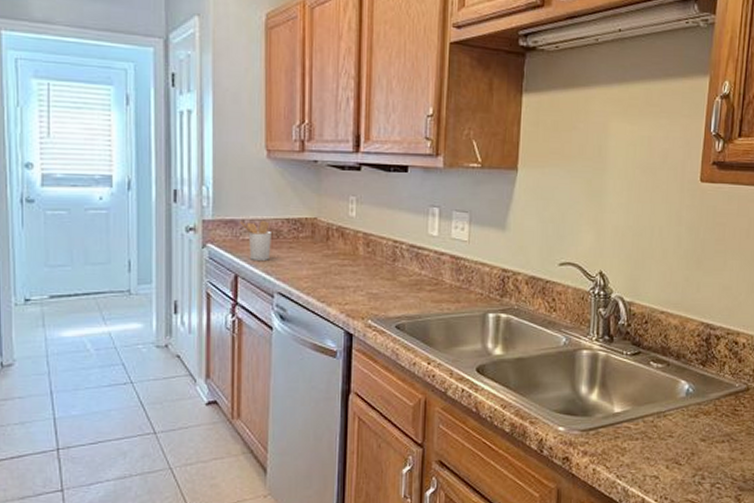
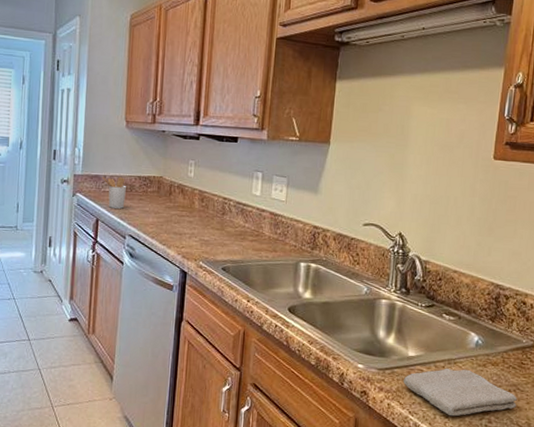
washcloth: none [609,422,731,476] -> present [403,368,517,417]

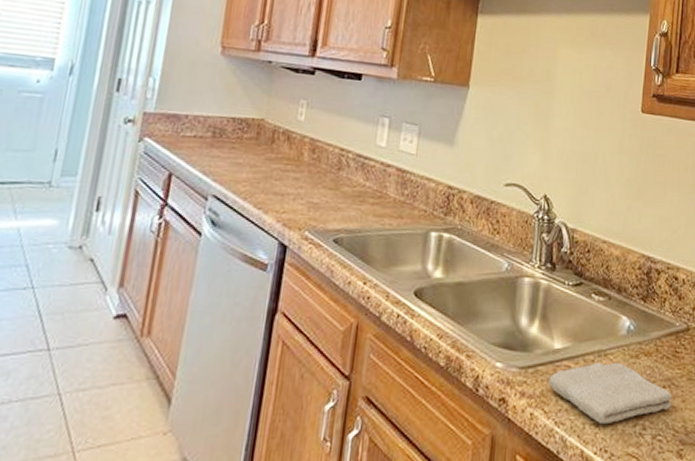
utensil holder: present [102,176,126,209] -> none [183,116,215,160]

